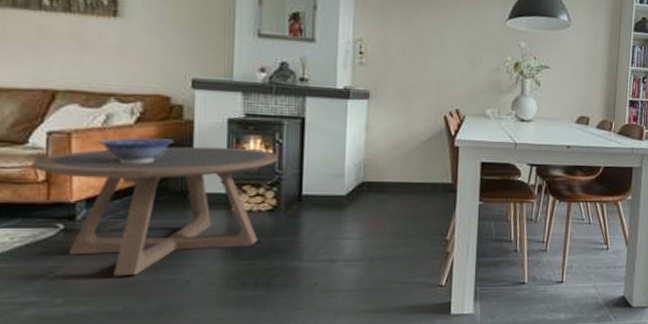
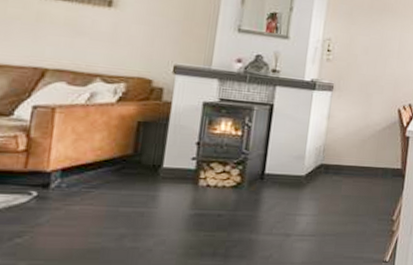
coffee table: present [33,146,277,277] -> none [14,124,245,243]
decorative bowl: present [98,138,175,163] -> none [80,115,152,139]

